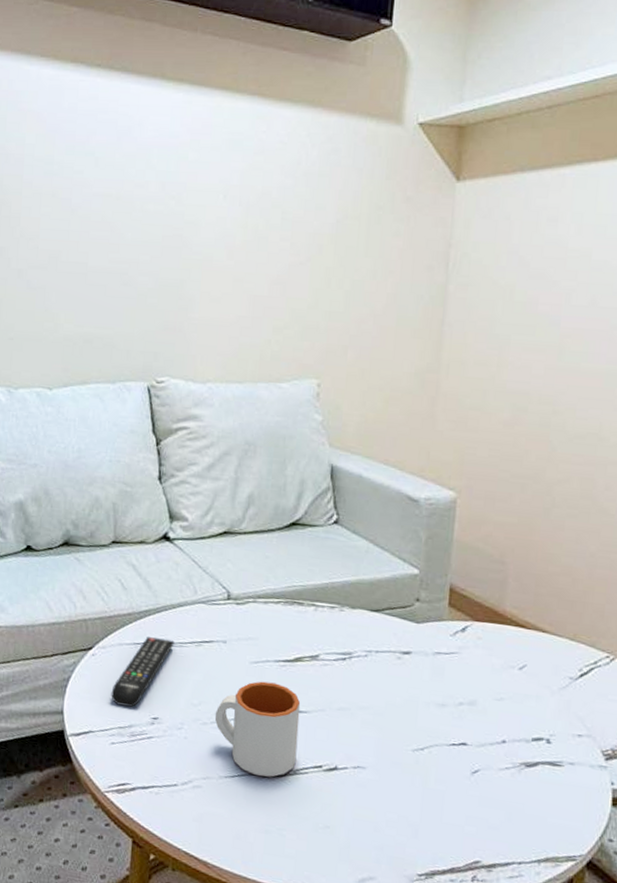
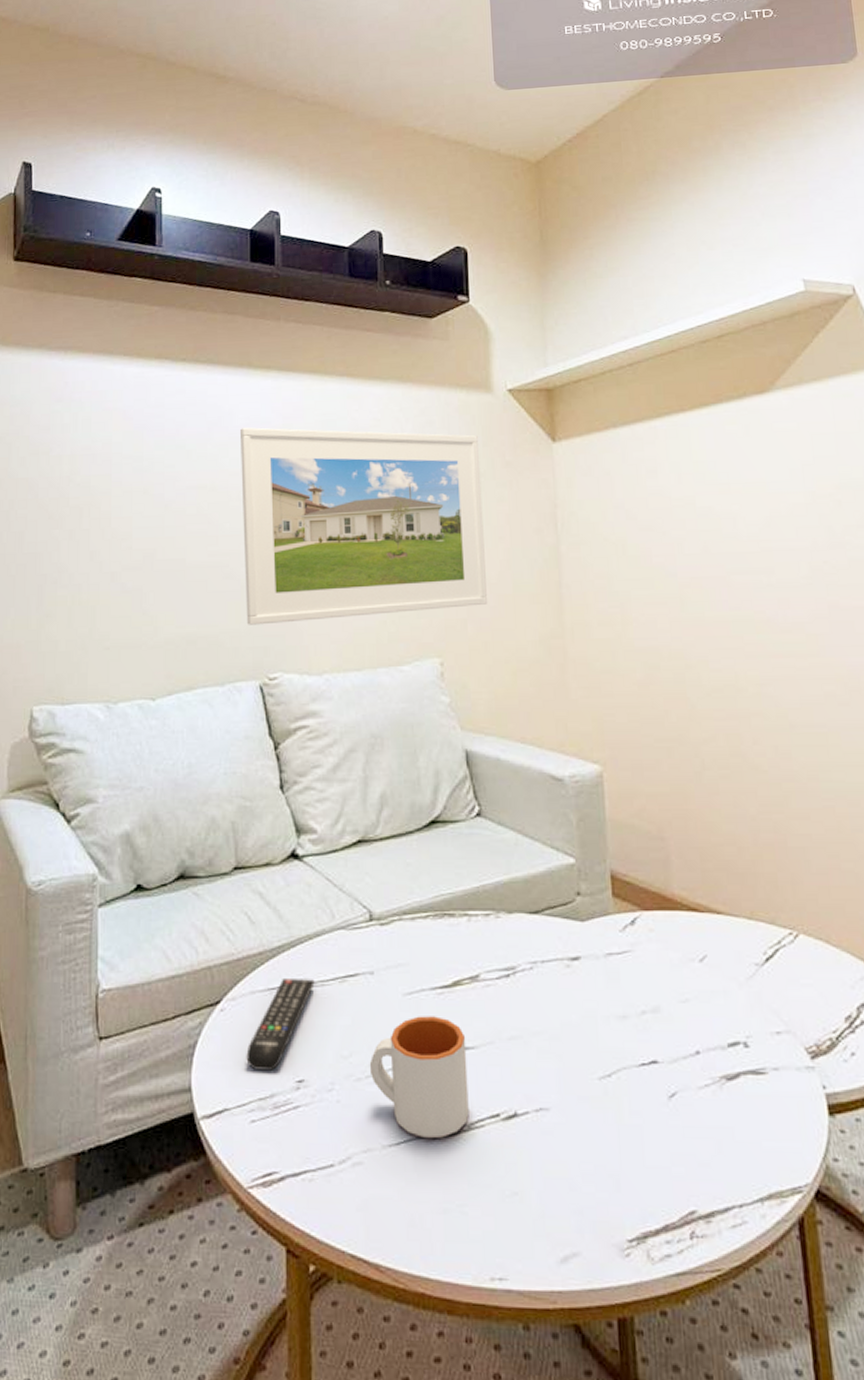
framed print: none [140,140,382,335] -> present [241,427,487,625]

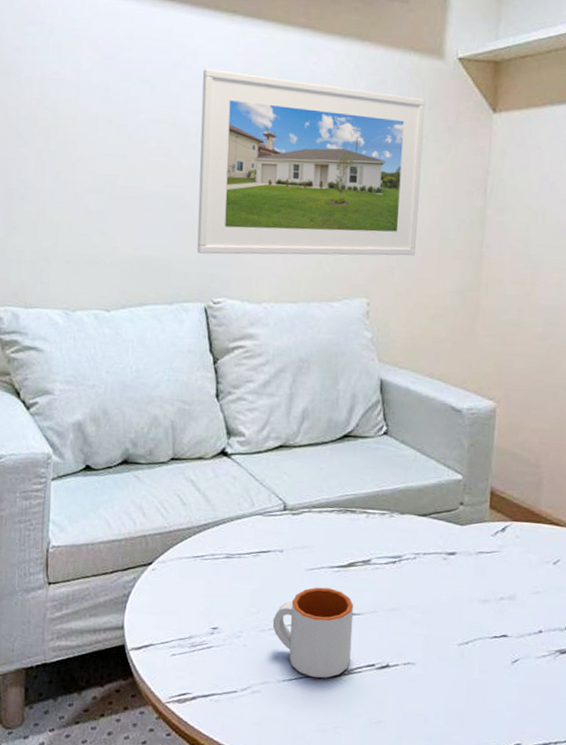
remote control: present [246,979,315,1072] -> none [171,550,233,620]

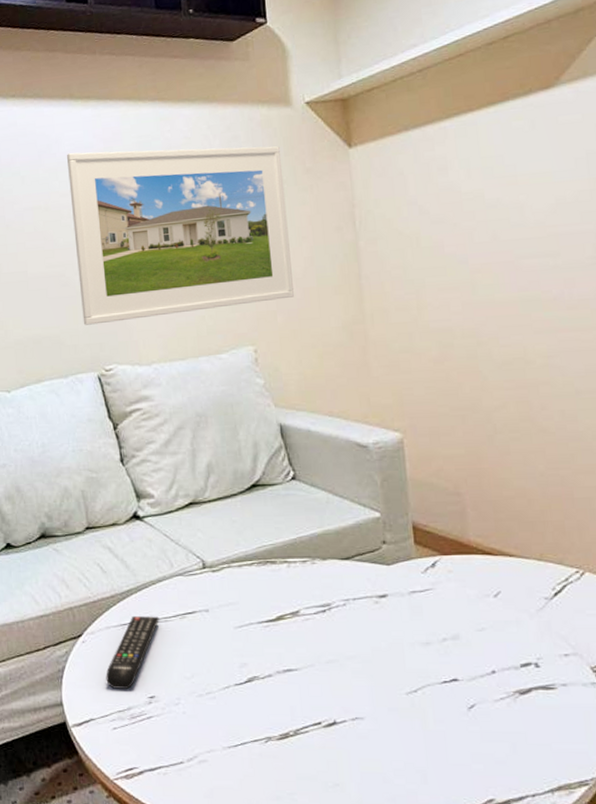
remote control: none [171,550,233,620] -> present [106,616,159,690]
mug: present [272,587,354,678] -> none [208,645,295,741]

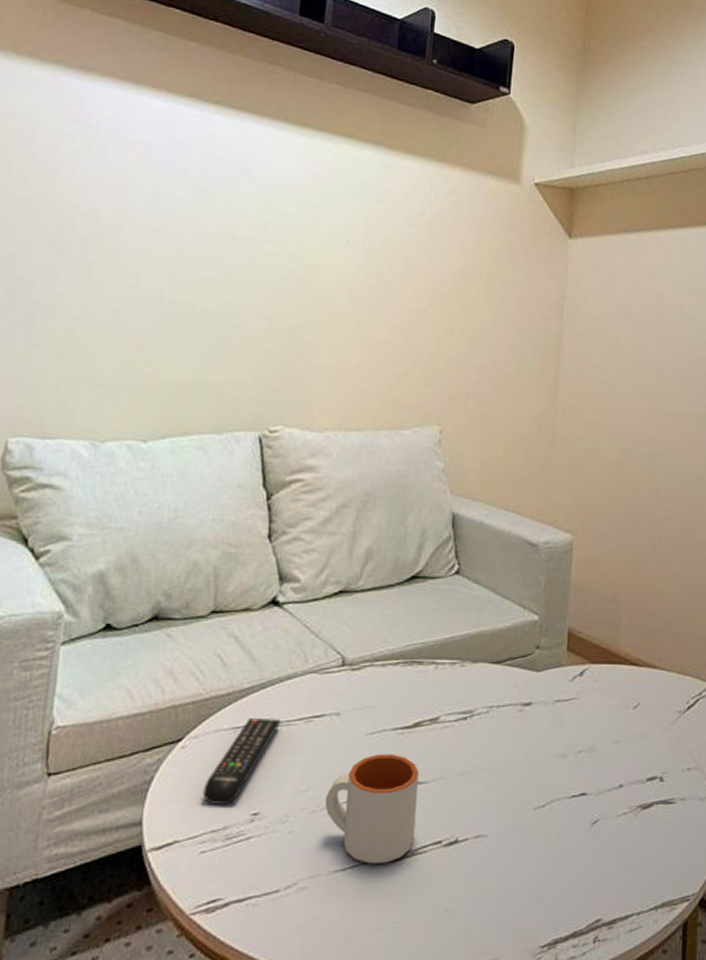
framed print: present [67,146,294,325] -> none [252,181,501,381]
mug: none [208,645,295,741] -> present [324,754,420,863]

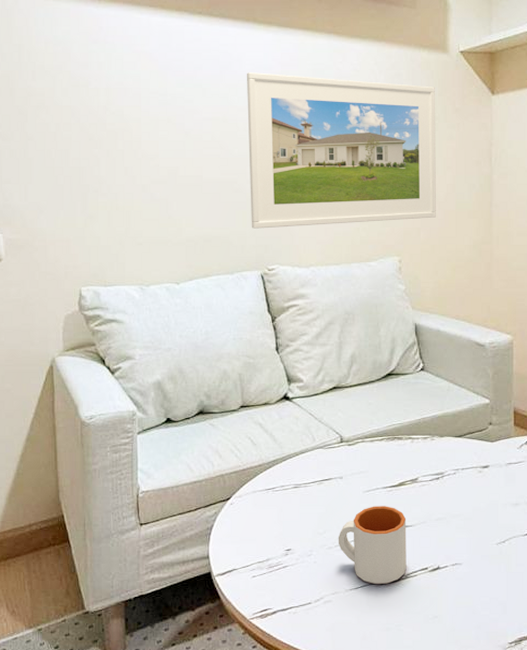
remote control: present [202,718,281,806] -> none [249,482,300,544]
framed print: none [252,181,501,381] -> present [247,72,436,229]

